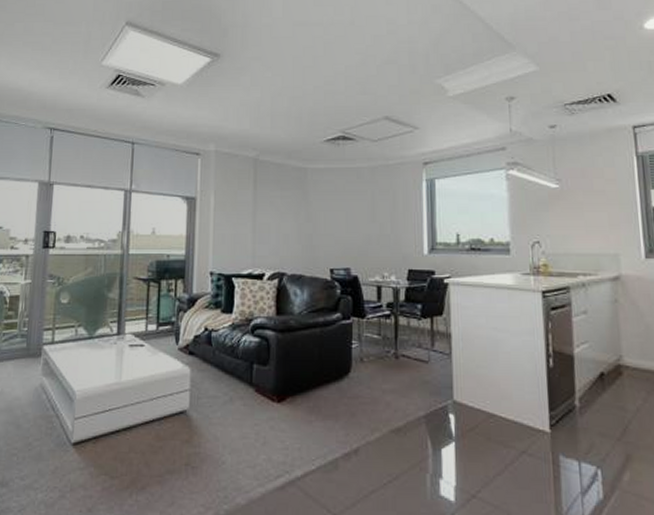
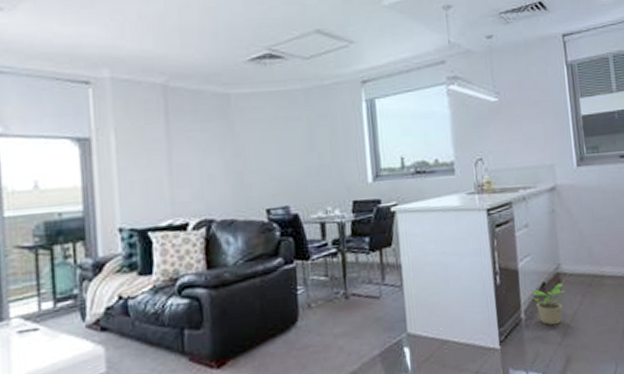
potted plant: none [588,376,627,419] -> present [532,283,565,325]

